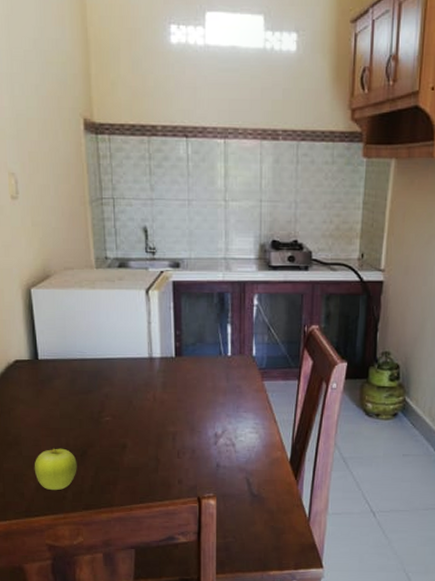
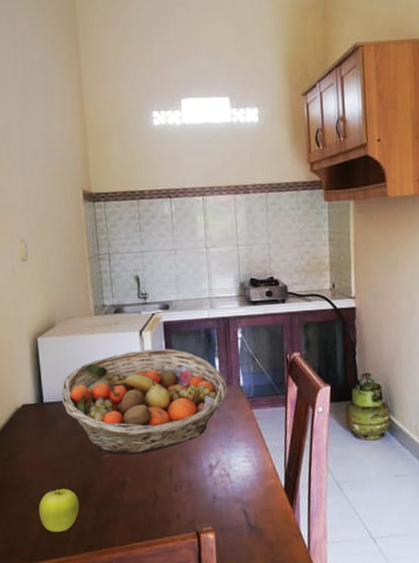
fruit basket: none [58,309,238,419] -> present [61,349,227,455]

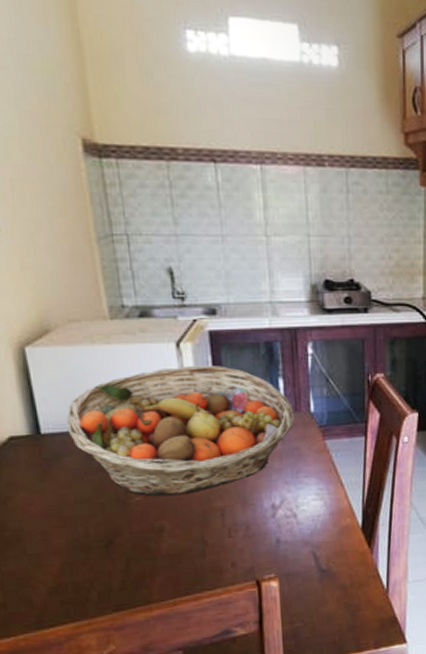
fruit: present [38,488,79,533] -> none [43,540,102,593]

